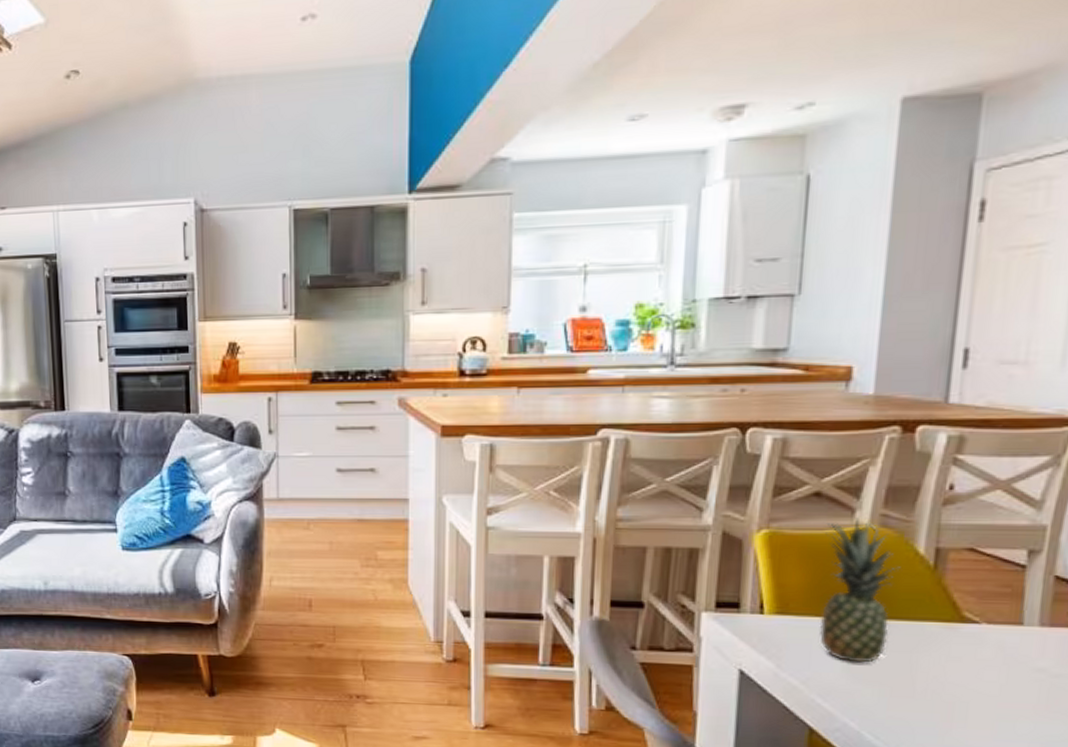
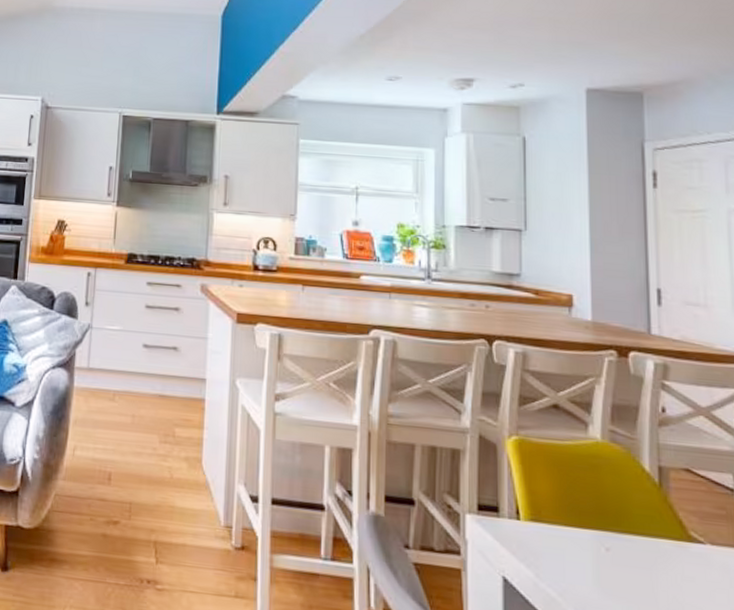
fruit: present [819,517,901,663] -> none [565,431,632,578]

